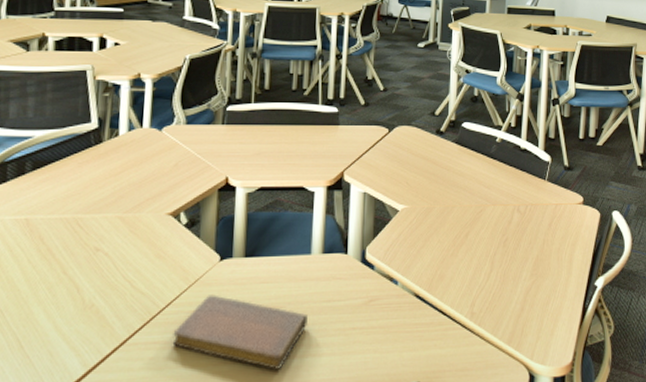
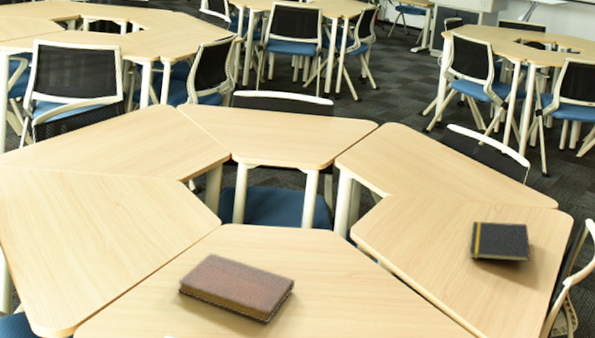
notepad: none [495,224,560,268] -> present [469,220,531,263]

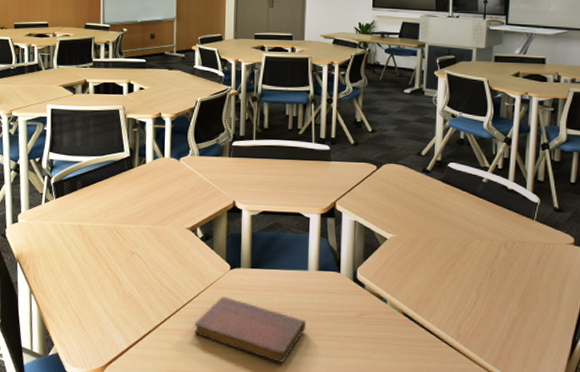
notepad: present [469,220,531,263] -> none [482,258,549,300]

